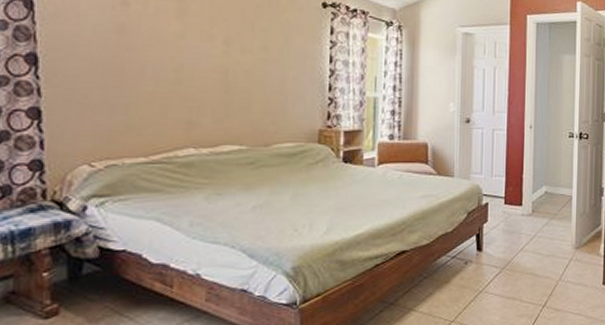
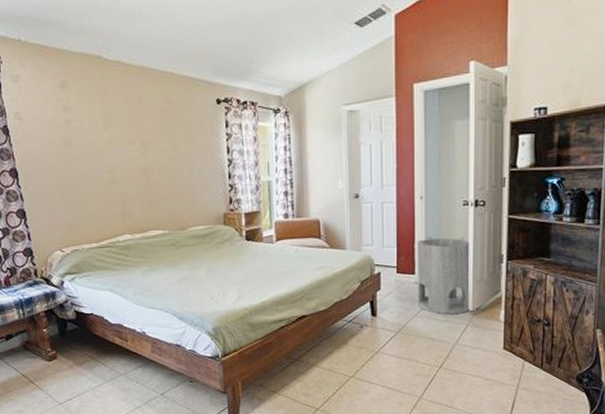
cylinder: none [524,165,575,249] -> present [418,235,470,315]

